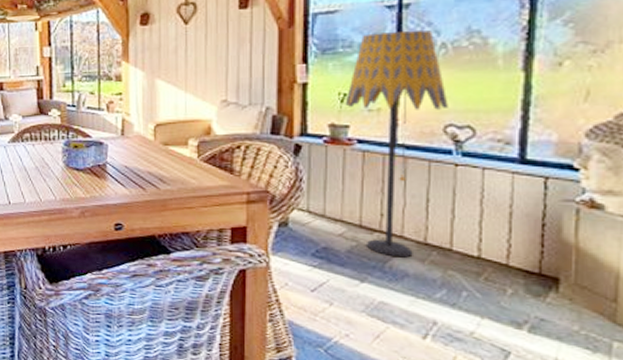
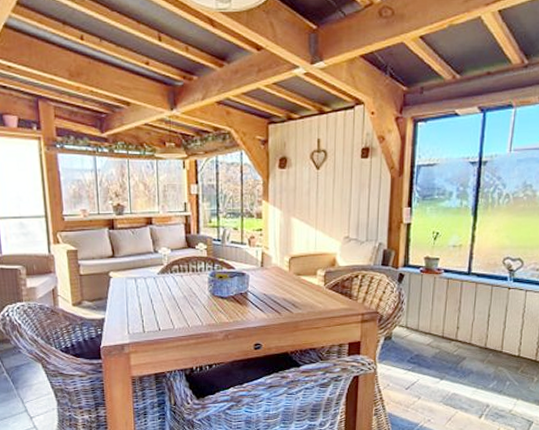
floor lamp: present [345,30,448,258] -> none [437,184,508,359]

